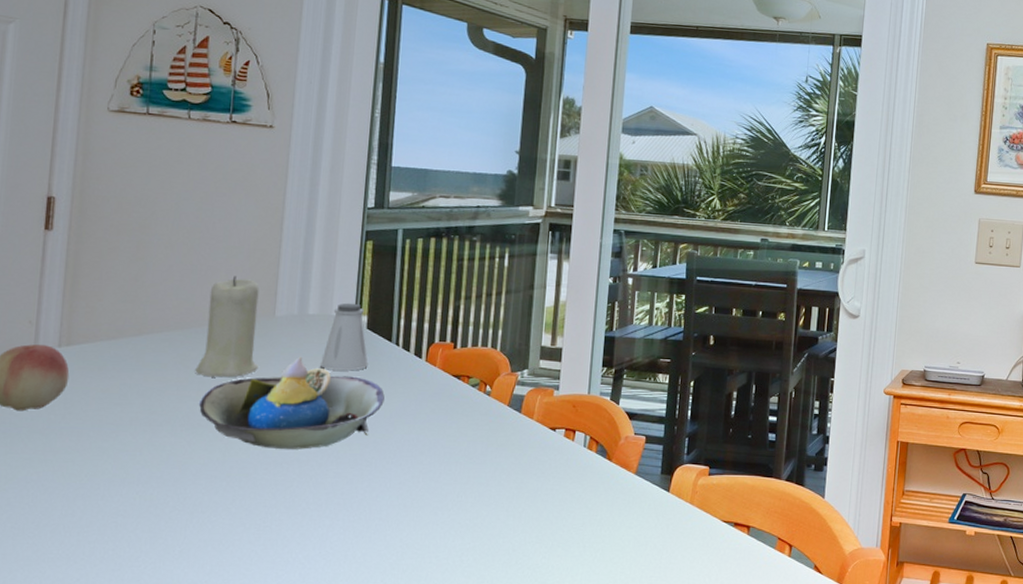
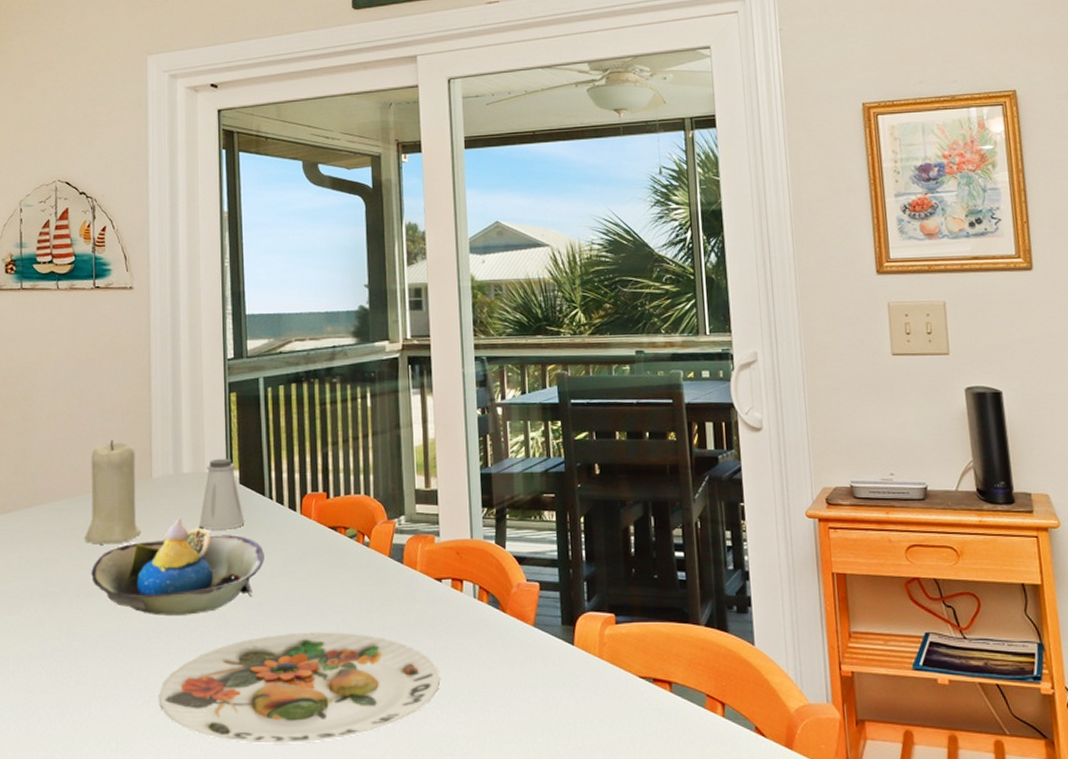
plate: none [259,470,544,571] -> present [158,632,441,744]

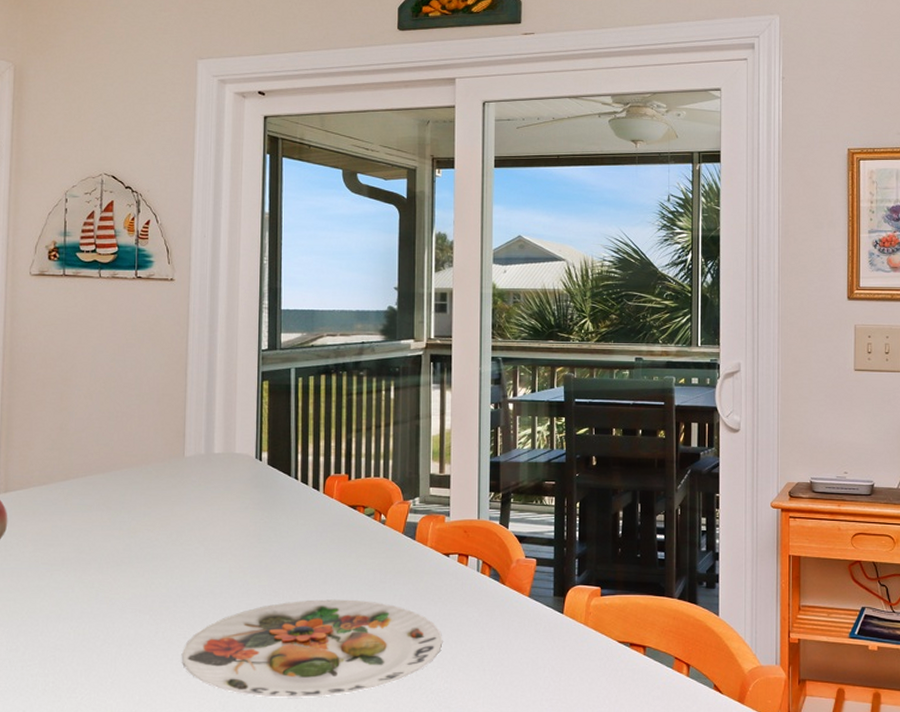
candle: present [84,440,142,545] -> none [117,421,172,517]
decorative bowl: present [90,517,264,616] -> none [121,493,287,582]
saltshaker: present [199,458,245,530] -> none [228,441,271,506]

